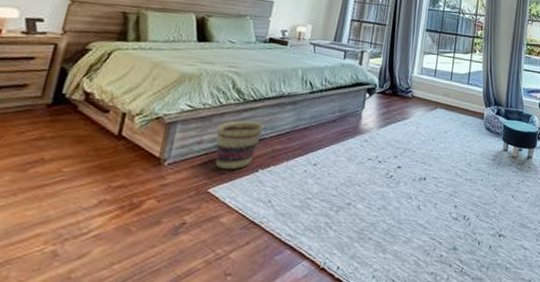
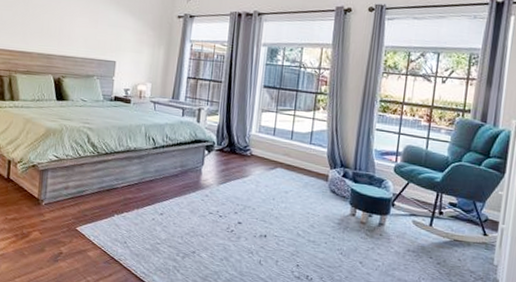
basket: present [215,121,264,169] -> none [78,171,116,213]

